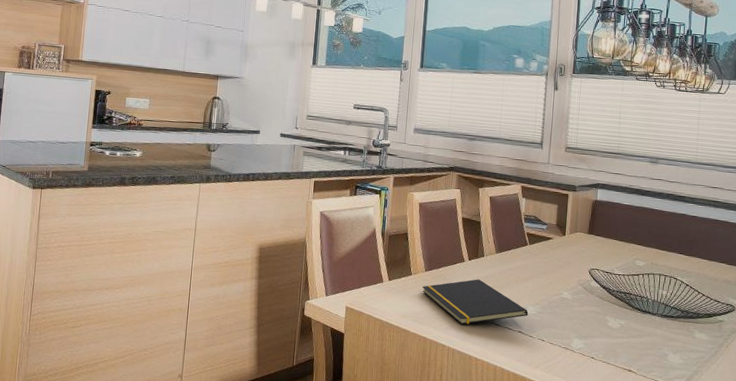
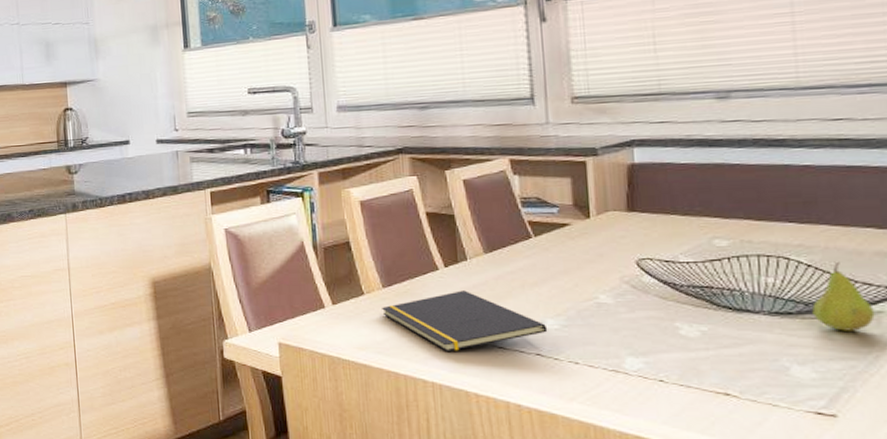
fruit: none [685,284,719,333] -> present [812,261,875,331]

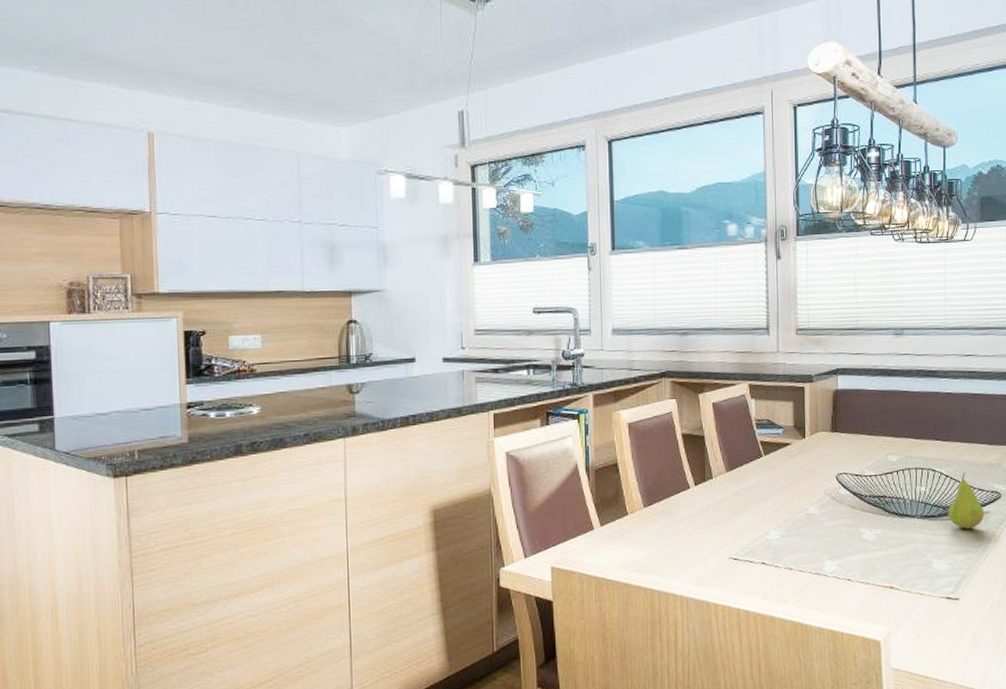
notepad: present [382,290,548,351] -> none [642,507,771,566]

